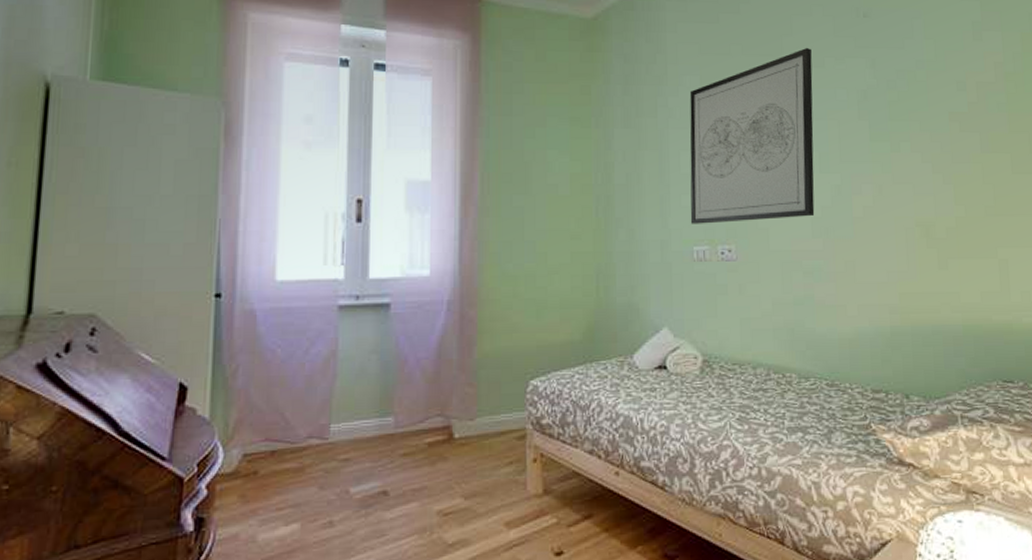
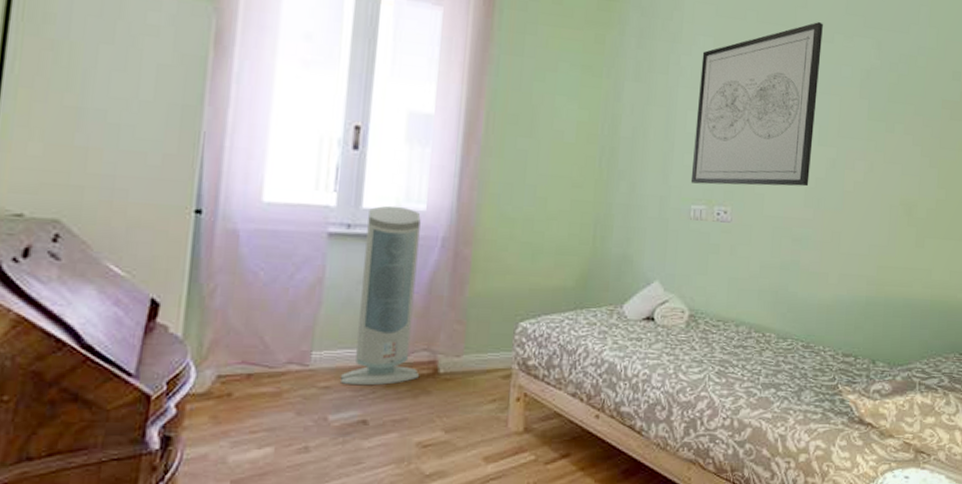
air purifier: none [360,273,436,456] -> present [341,205,421,386]

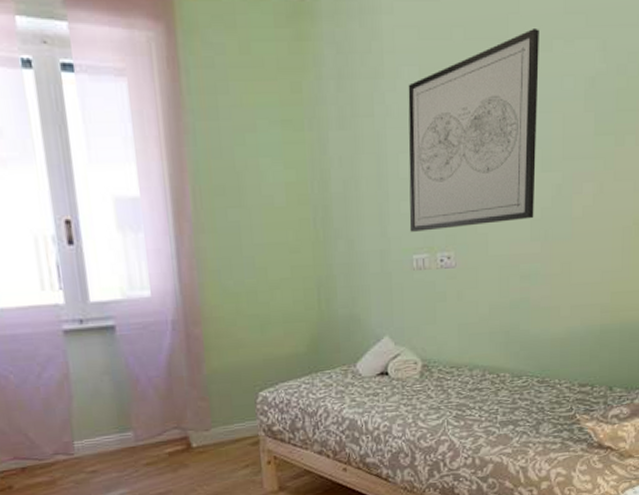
air purifier: present [341,205,421,386] -> none [97,295,175,467]

